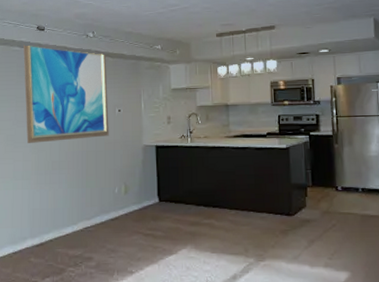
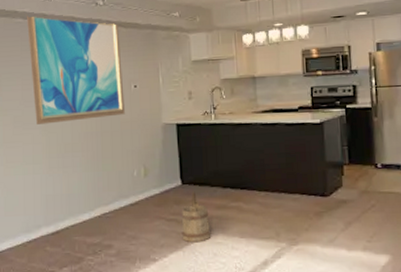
bucket: none [157,209,185,257] -> present [181,192,212,243]

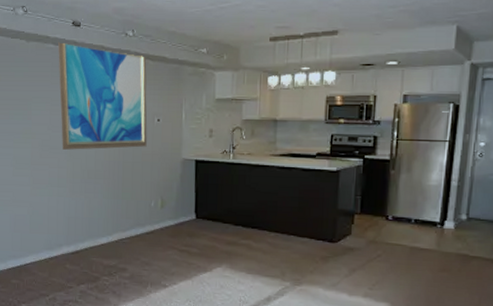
bucket: present [181,192,212,243] -> none [192,226,220,274]

